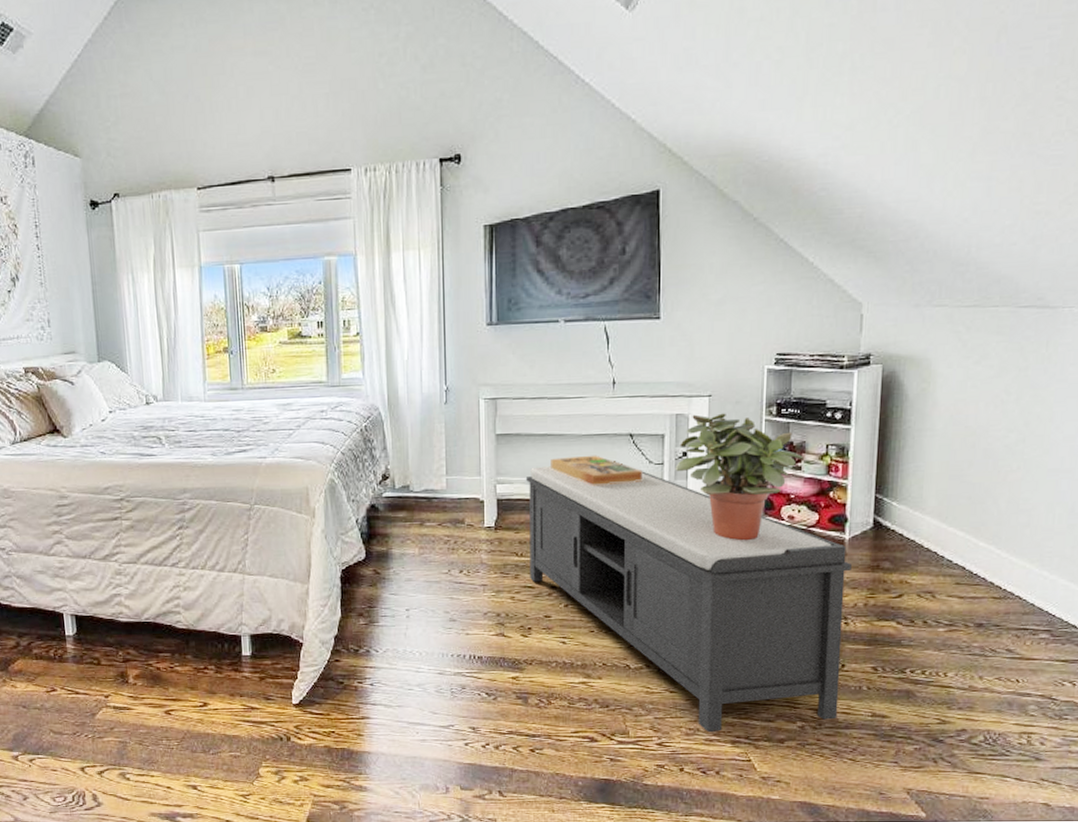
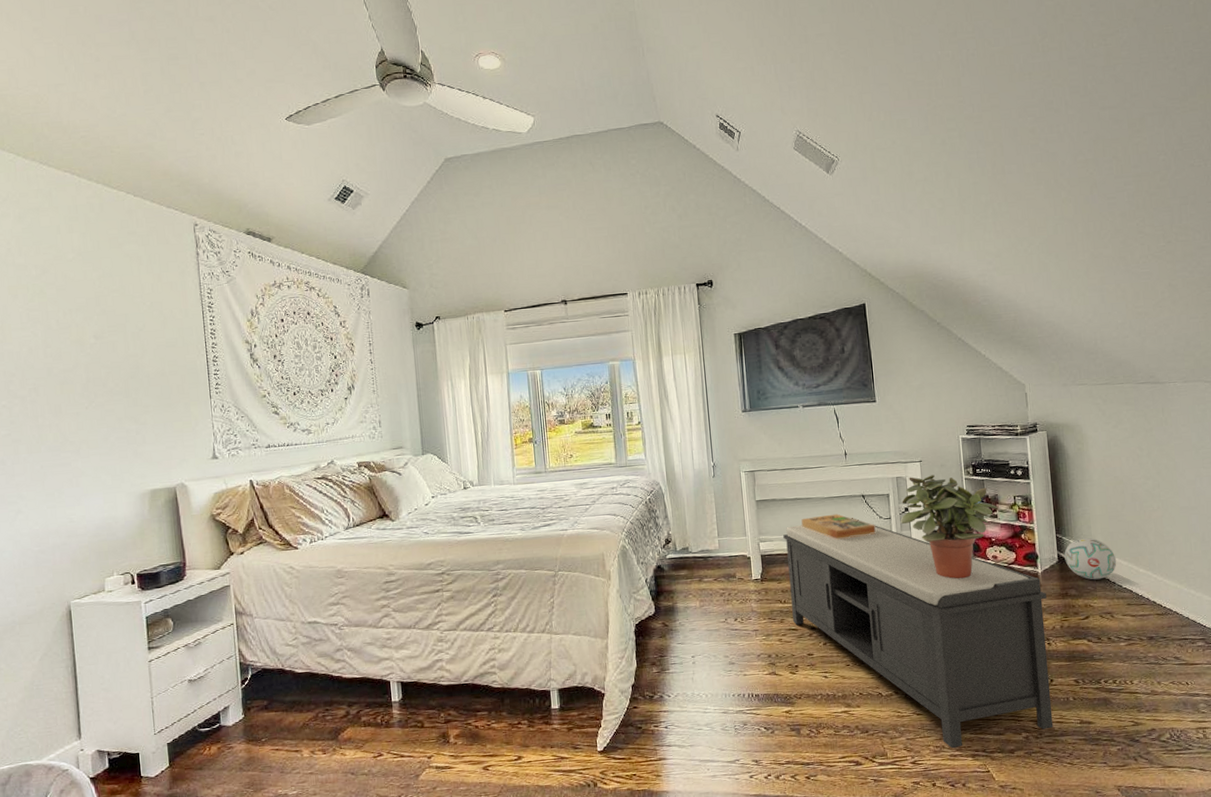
ball: none [882,500,951,552] -> present [1064,537,1117,580]

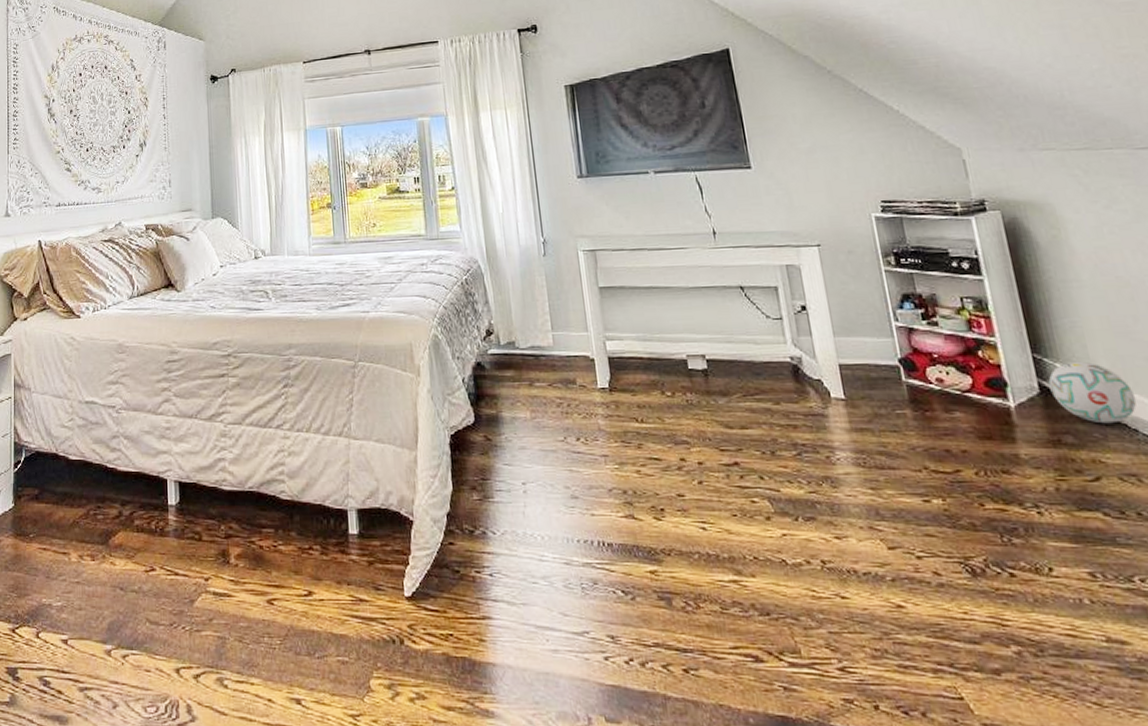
bench: present [783,518,1054,748] -> none [636,315,1062,655]
decorative box: present [801,513,876,540] -> none [659,309,763,344]
potted plant: present [900,475,998,579] -> none [795,264,938,408]

